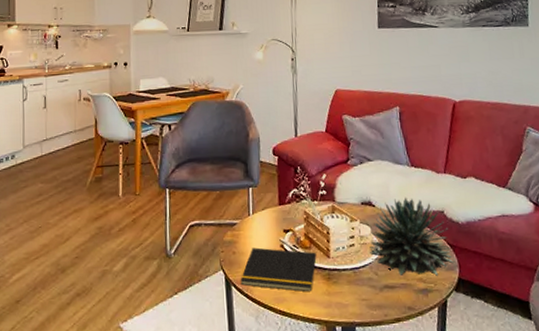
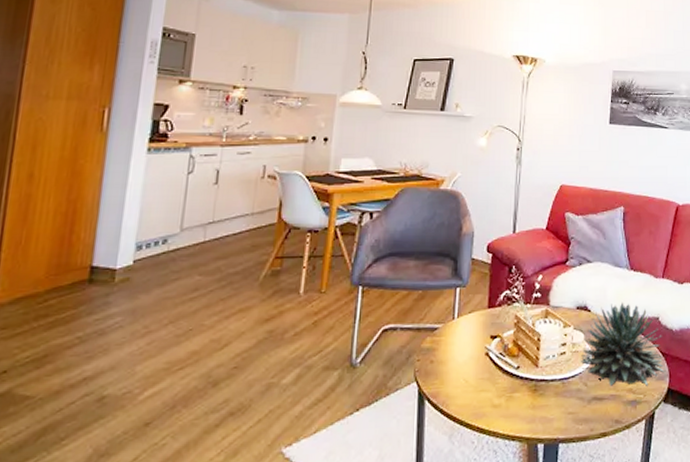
notepad: present [240,247,317,292] -> none [435,355,524,406]

